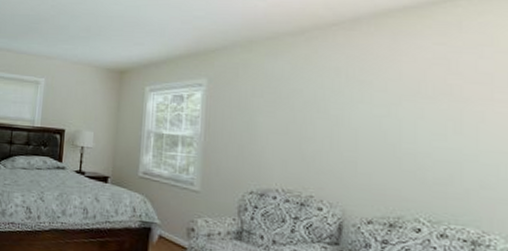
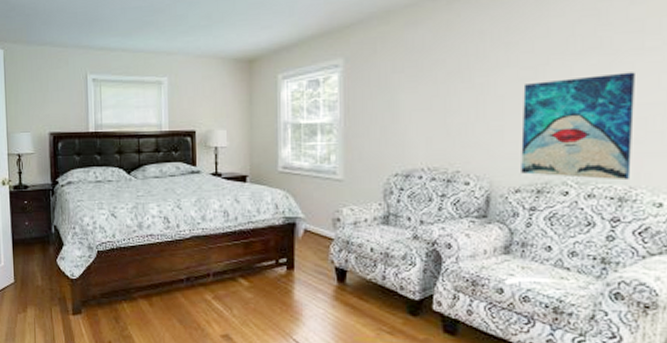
wall art: none [373,119,487,225] -> present [521,72,637,181]

